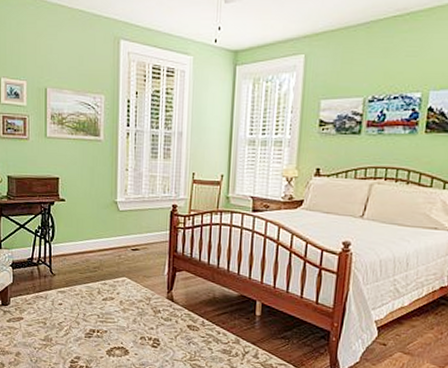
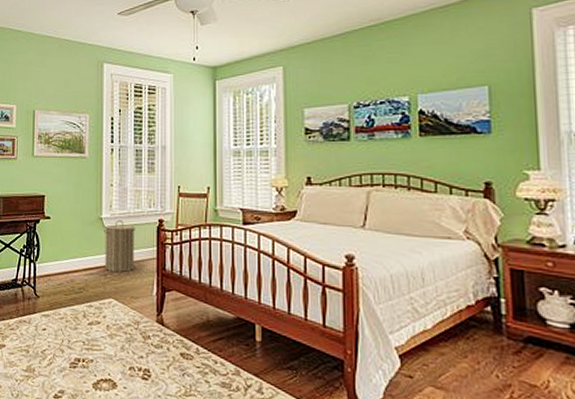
laundry hamper: none [118,204,150,254] -> present [104,220,135,273]

